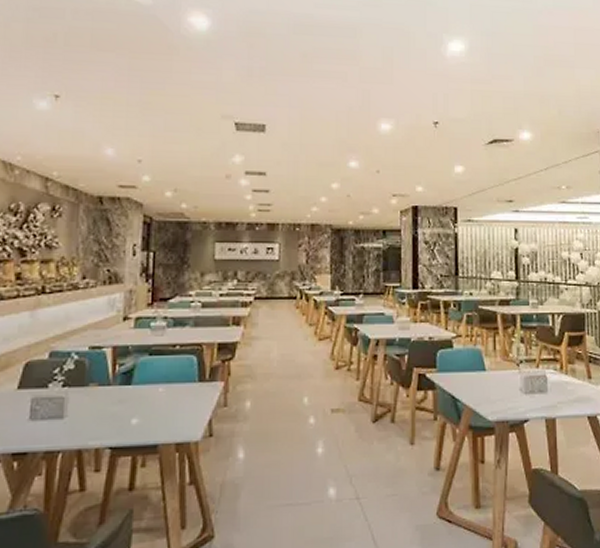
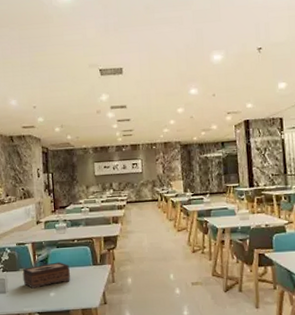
tissue box: none [92,375,166,413] -> present [22,262,71,289]

